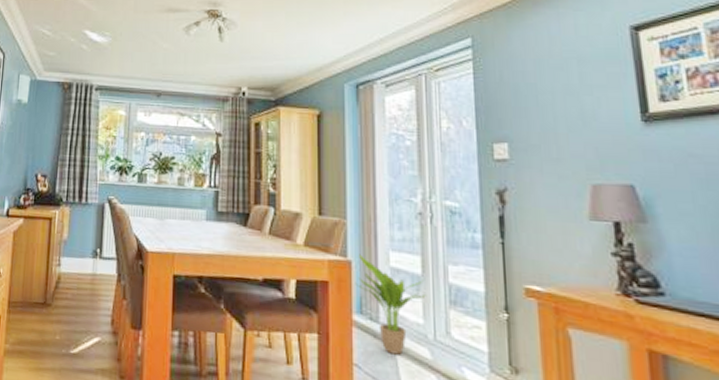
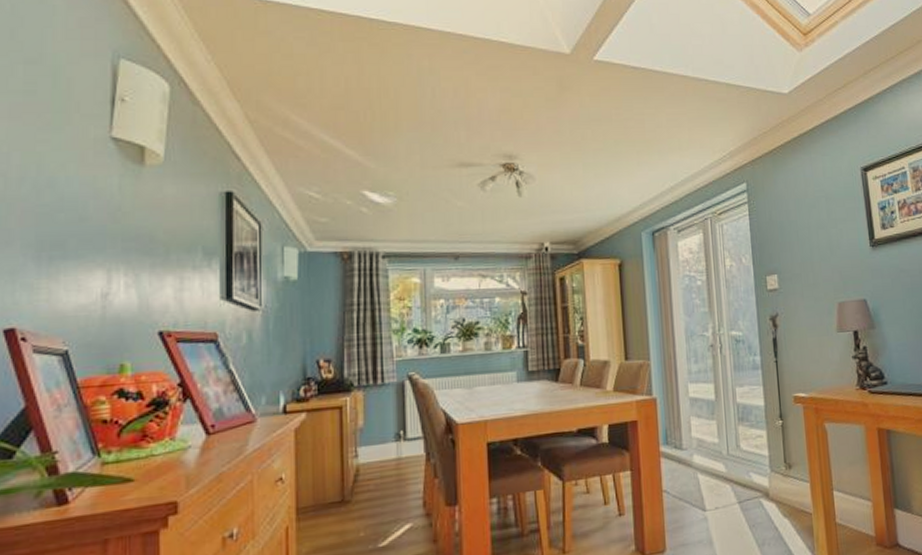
potted plant: present [355,254,426,355] -> none [660,390,719,475]

